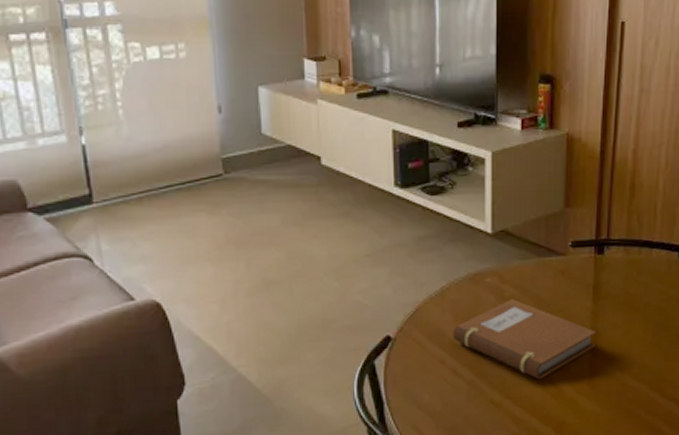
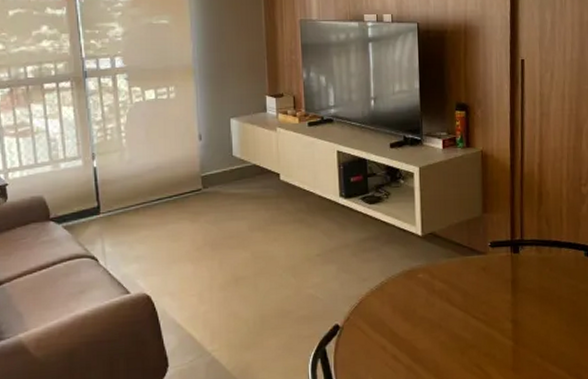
notebook: present [453,299,596,379] -> none [392,293,517,364]

